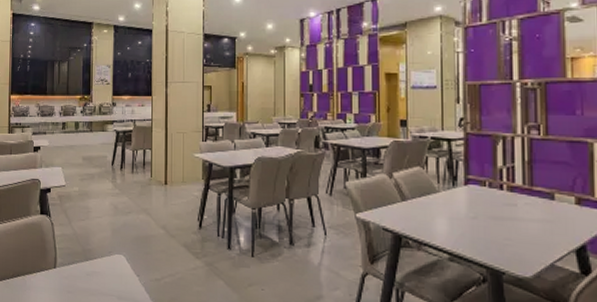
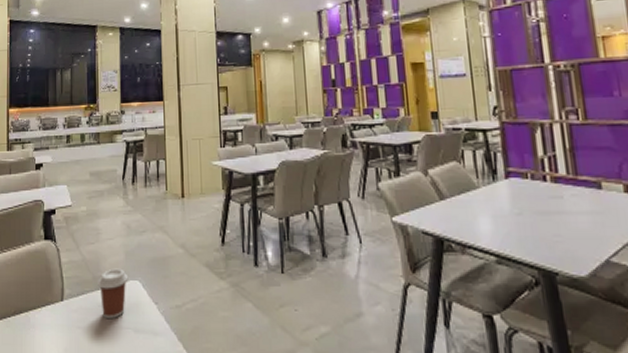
coffee cup: none [87,243,114,286] -> present [98,268,129,318]

